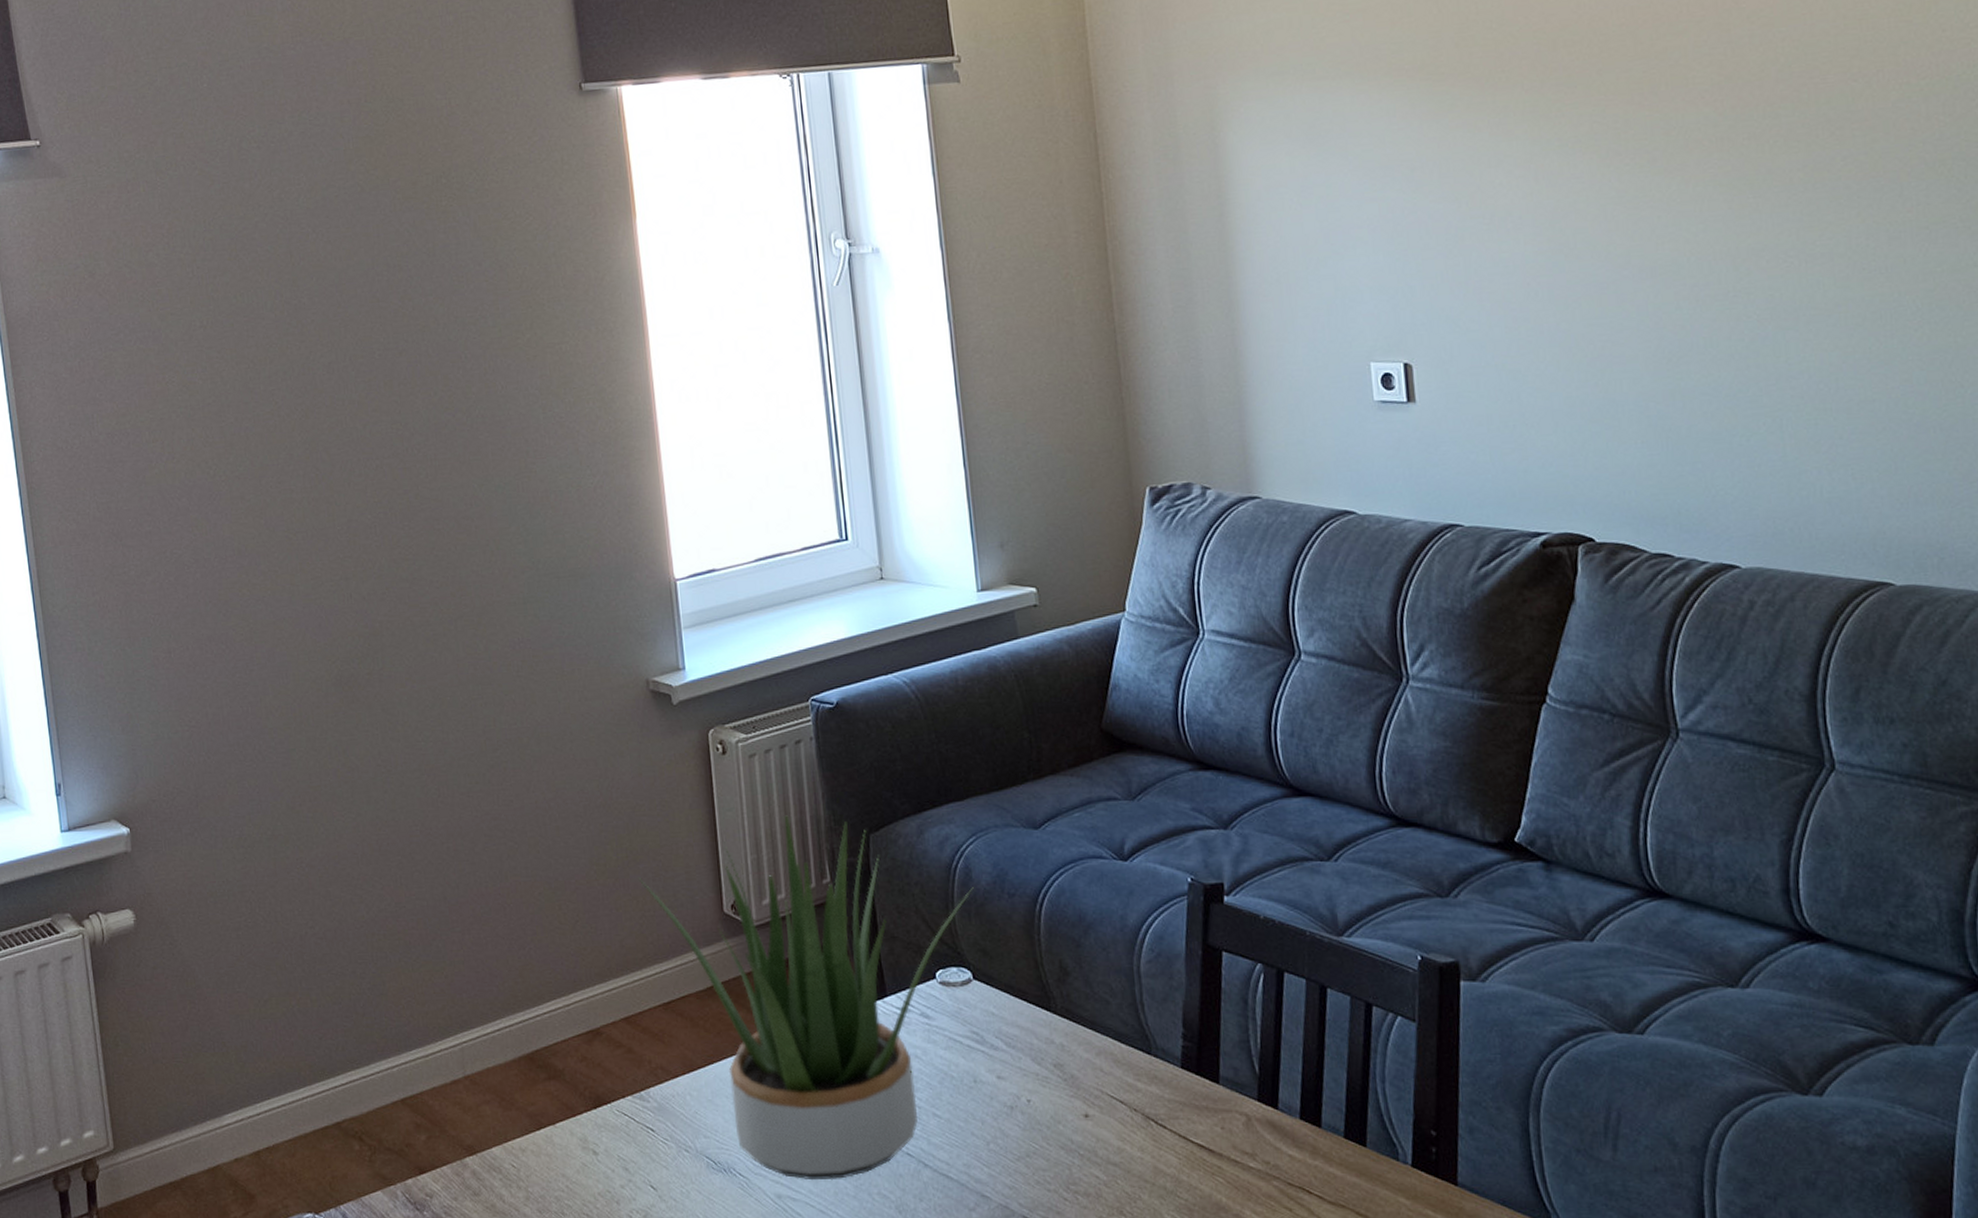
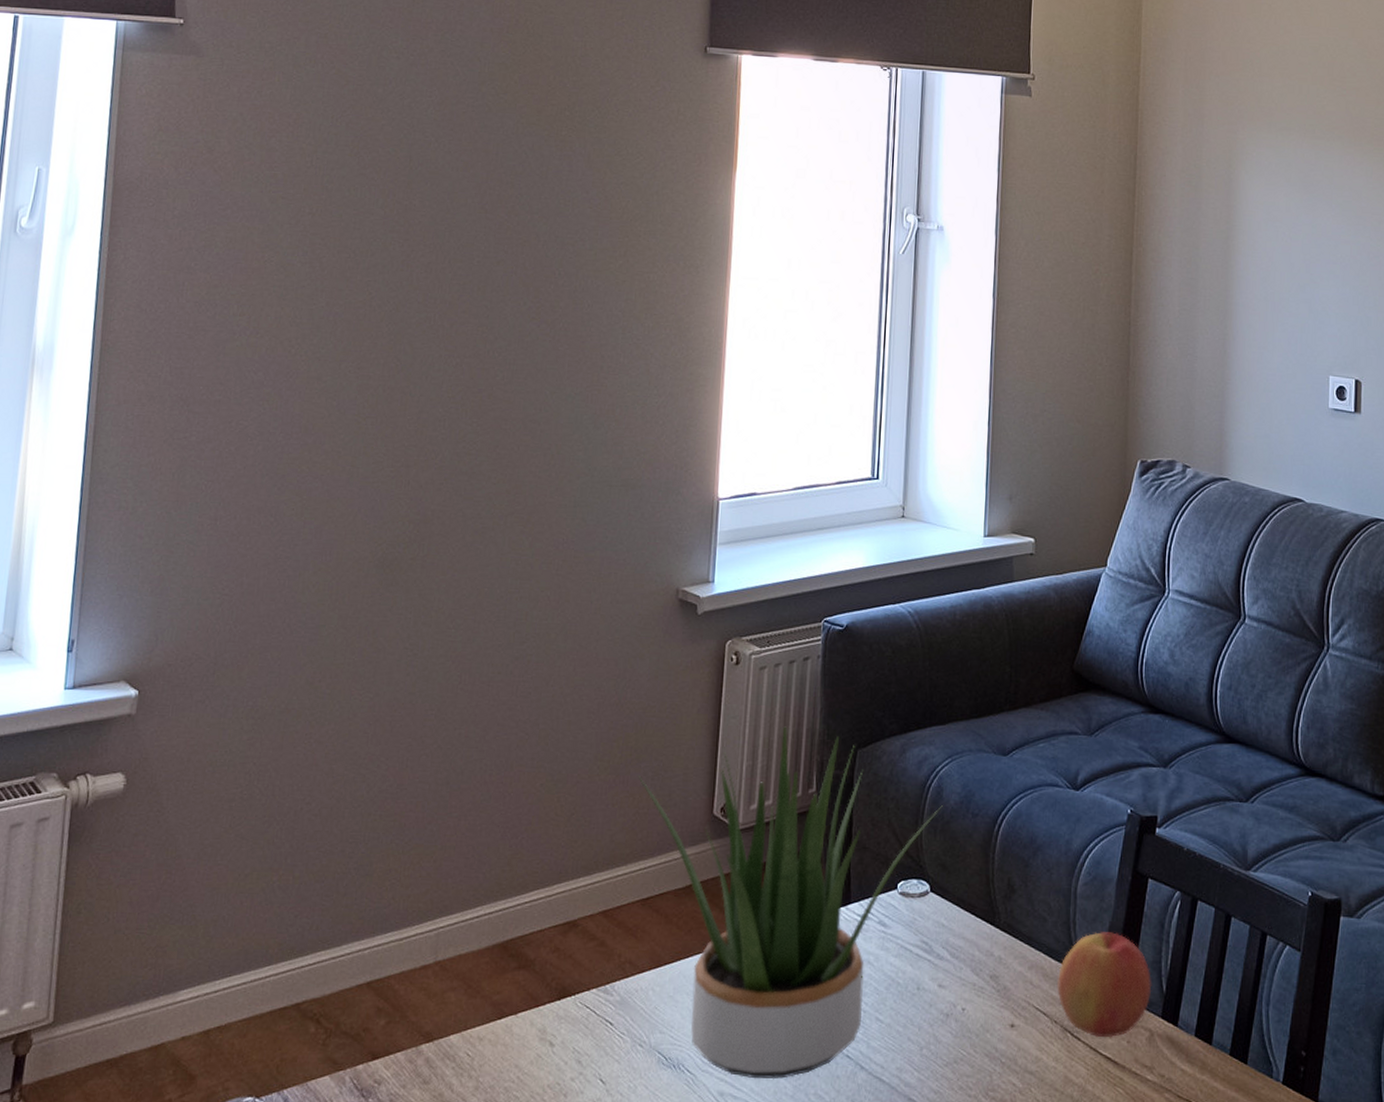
apple: none [1131,1012,1243,1125] -> present [1057,932,1152,1038]

